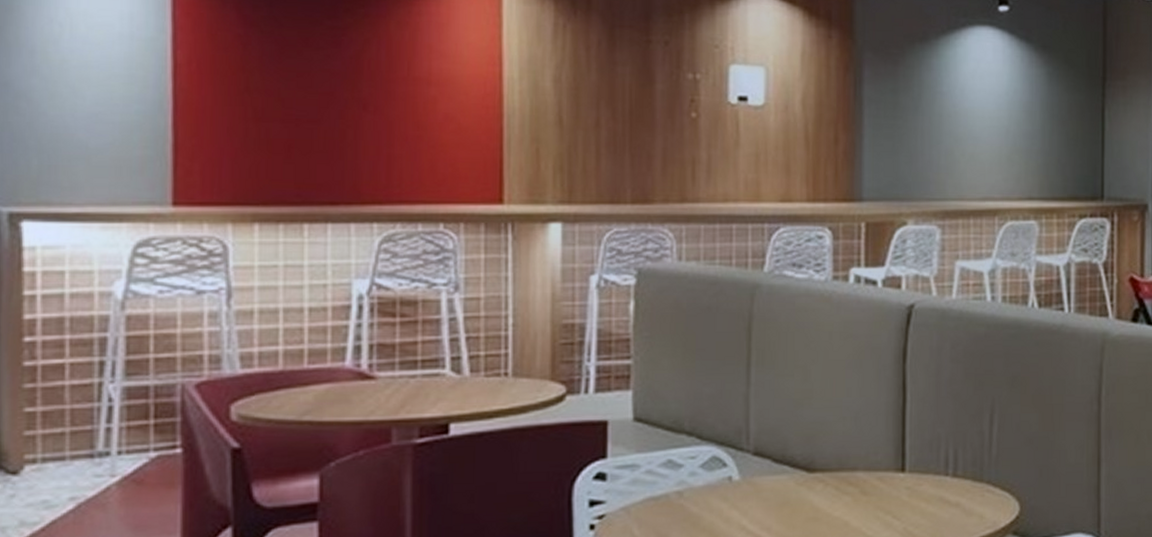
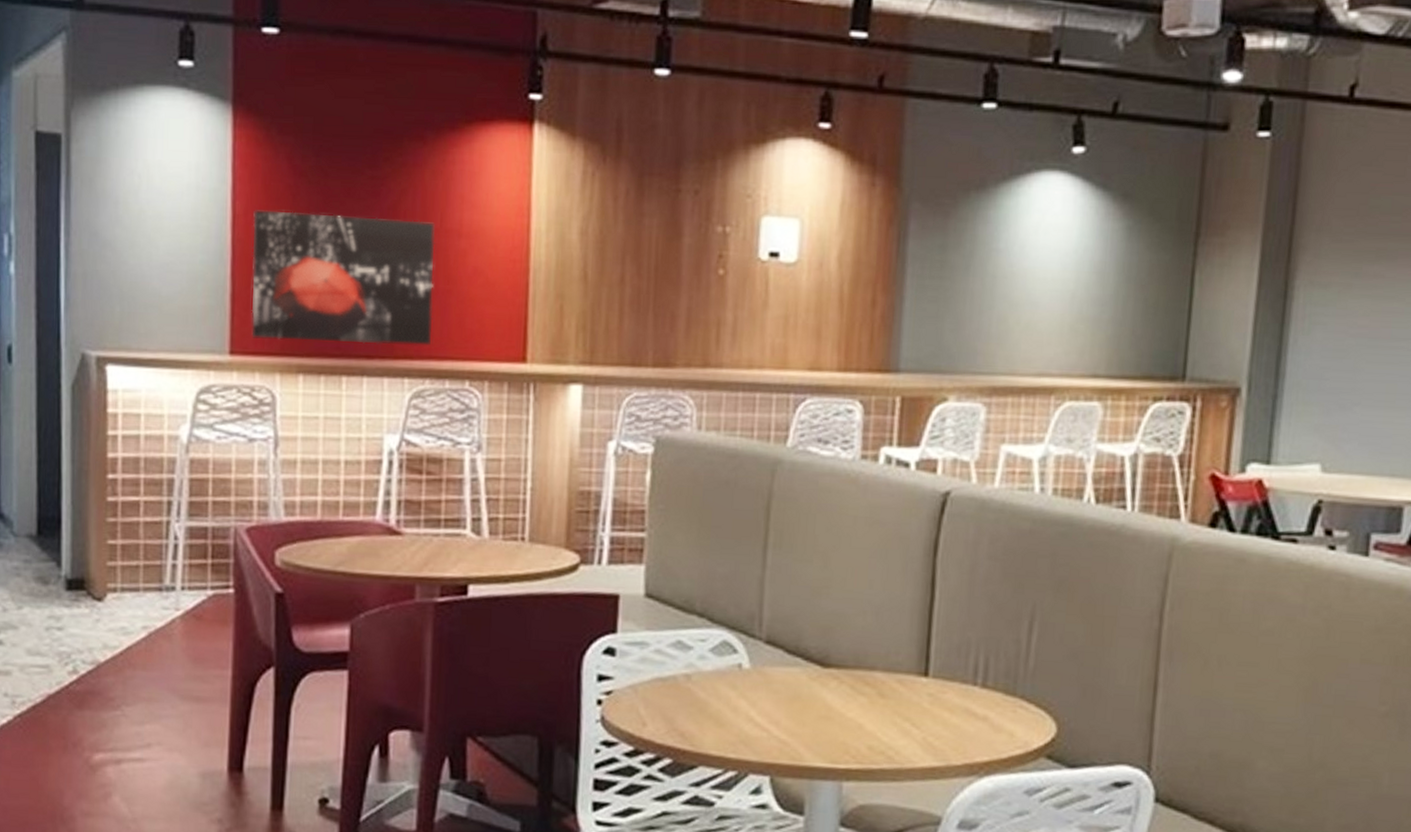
wall art: none [197,59,403,191] -> present [251,210,435,346]

